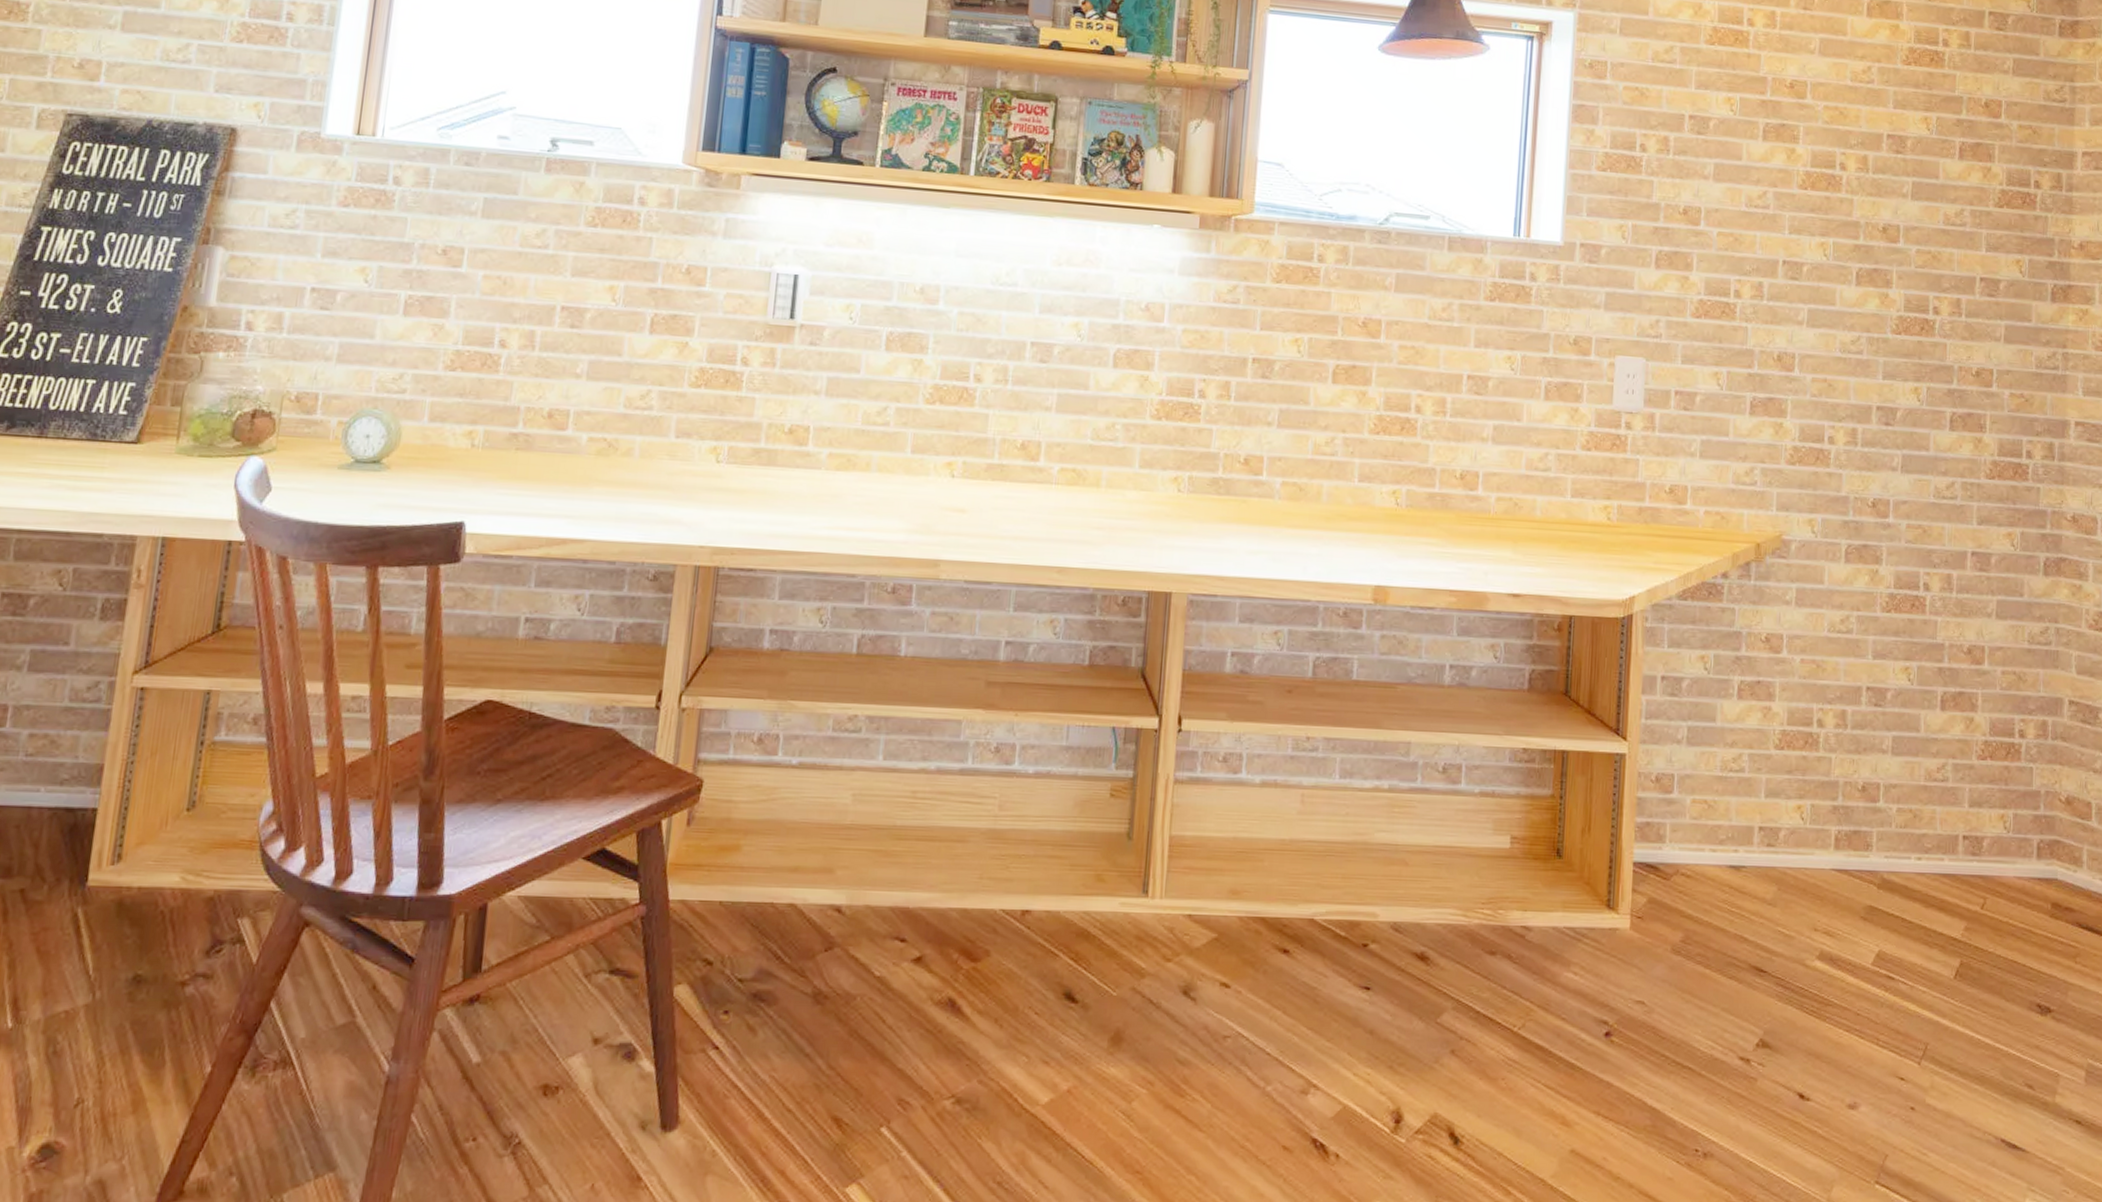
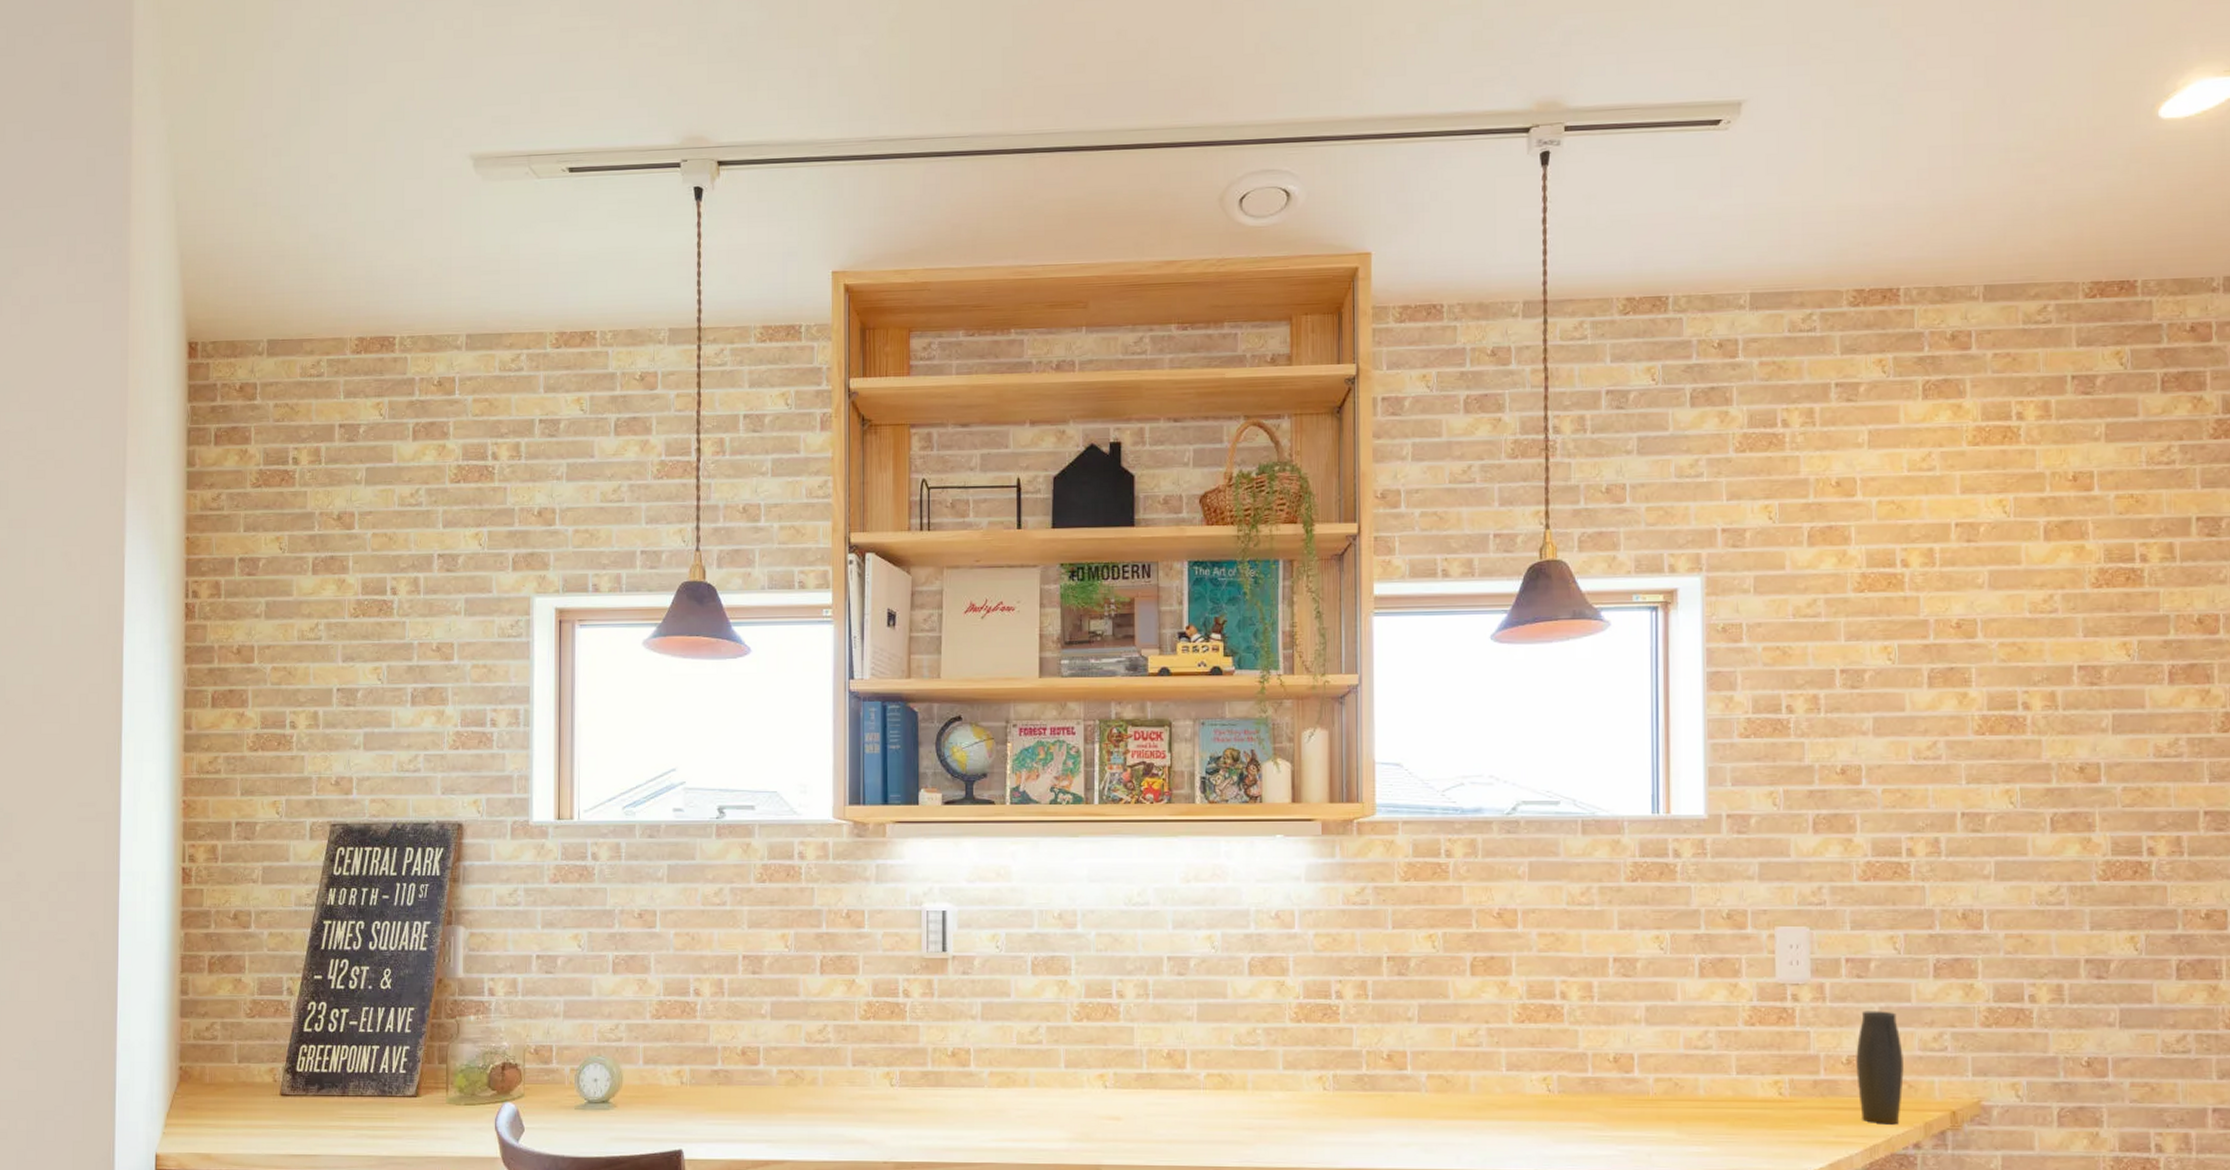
vase: none [1677,442,1719,554] -> present [1856,1011,1904,1125]

